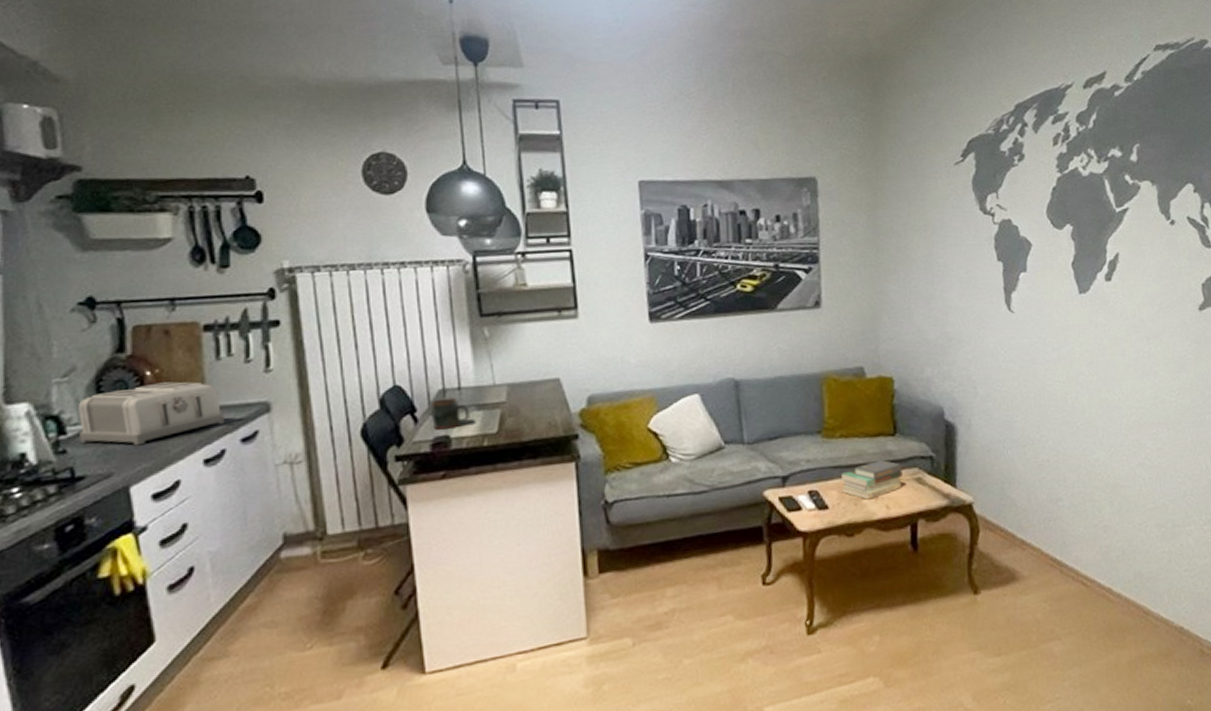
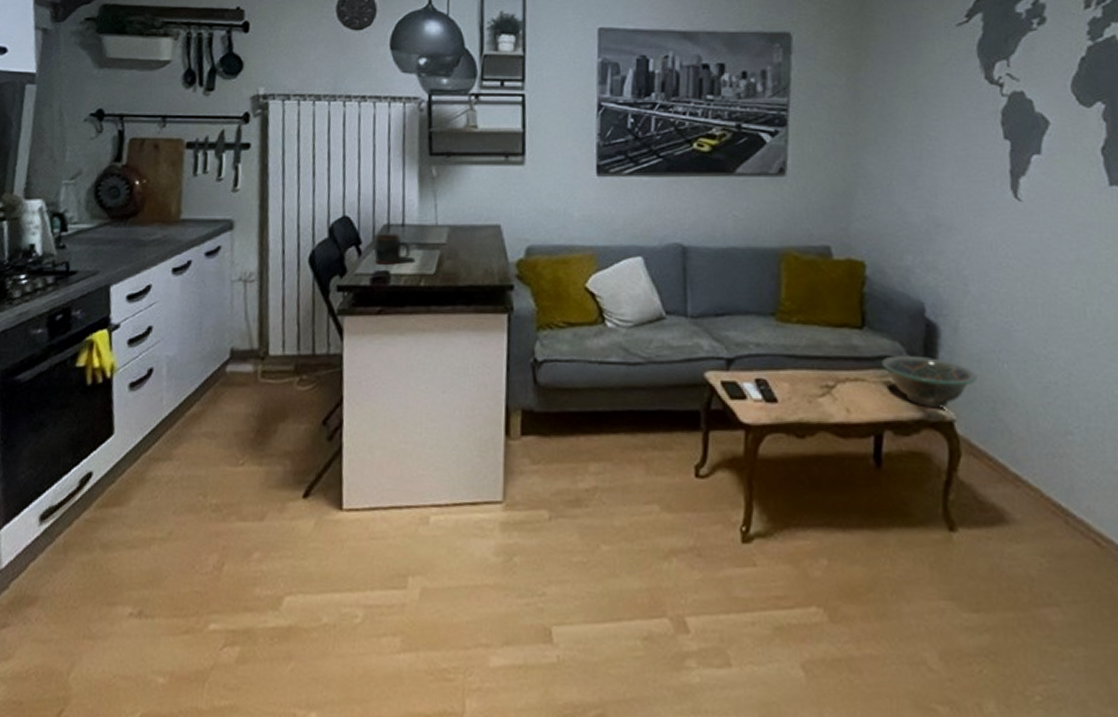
toaster: present [78,382,224,446] -> none [76,192,194,249]
books: present [841,459,903,500] -> none [794,354,869,399]
decorative bowl: none [912,452,989,495] -> present [882,355,978,407]

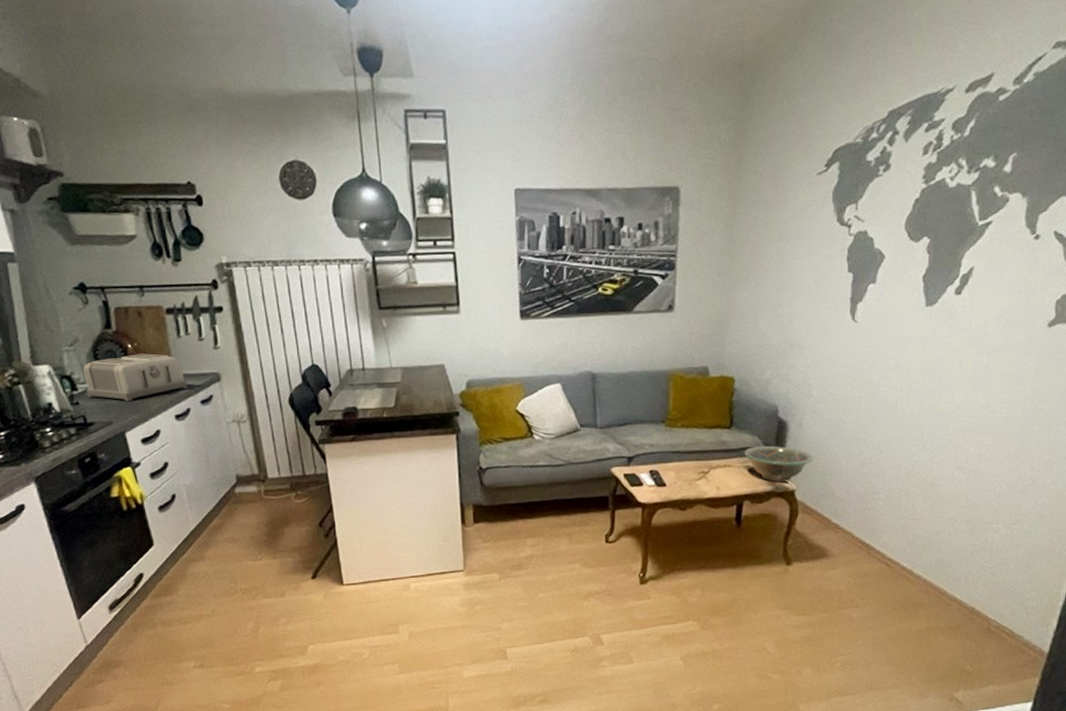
toaster: none [76,192,194,249] -> present [83,353,188,402]
mug: present [374,233,411,266] -> none [341,376,372,403]

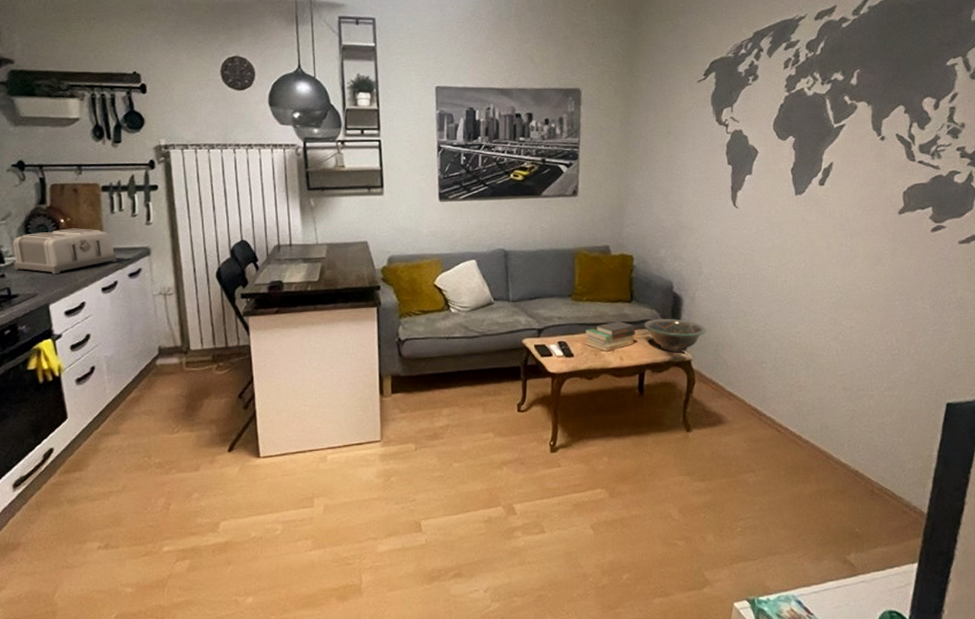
books: none [679,448,734,481] -> present [585,320,635,352]

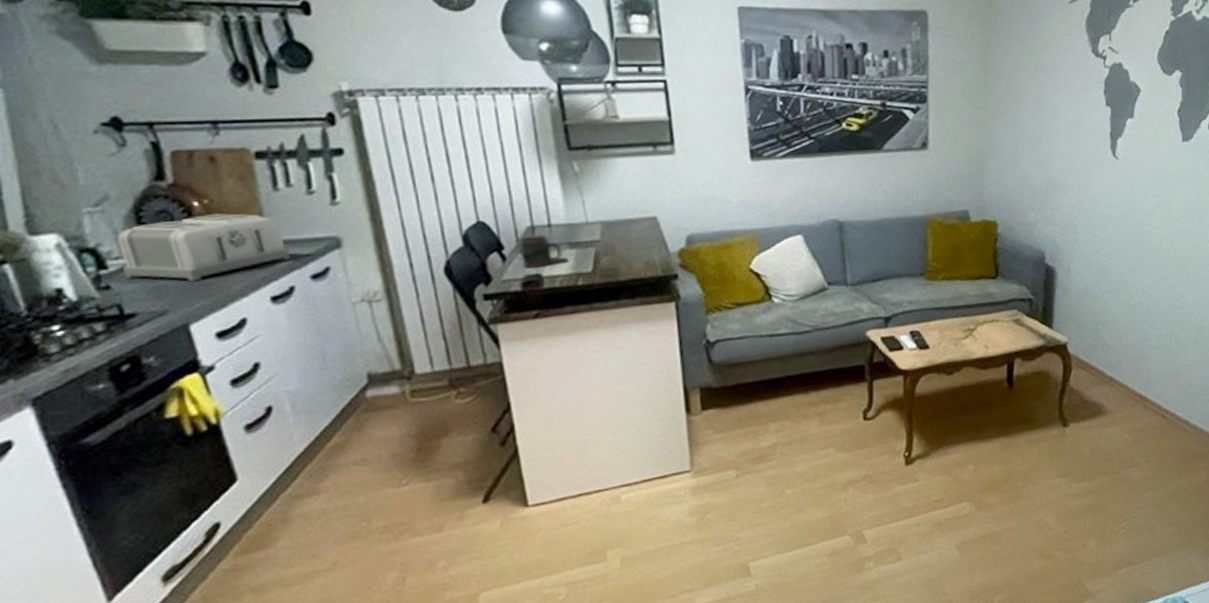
mug: none [268,252,298,277] -> present [518,235,562,270]
books: present [585,320,635,352] -> none [942,301,1002,340]
decorative bowl: present [644,318,707,352] -> none [1012,295,1084,335]

